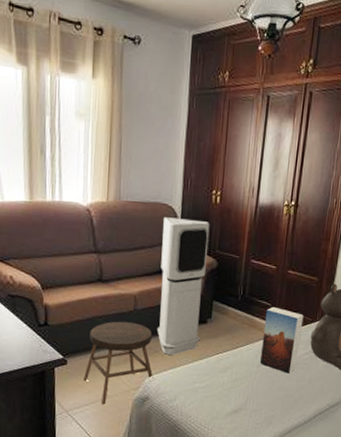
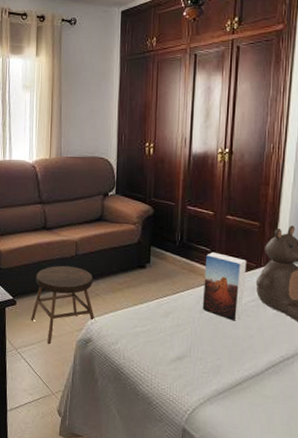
air purifier: present [157,217,210,355] -> none [97,169,145,299]

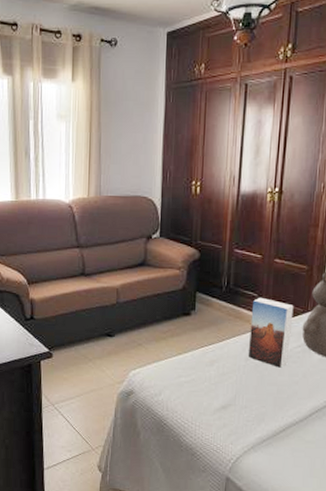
stool: present [31,265,95,345] -> none [69,314,138,399]

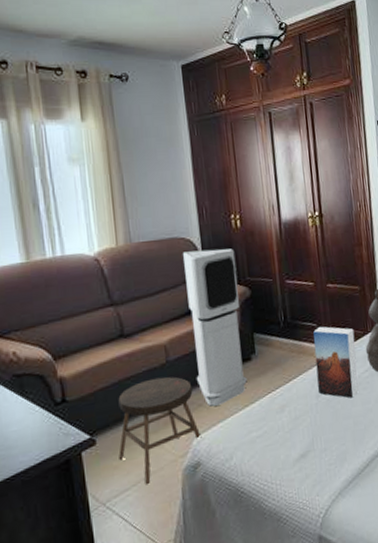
stool: none [69,314,138,399] -> present [118,376,202,486]
air purifier: none [140,210,191,348] -> present [183,248,247,406]

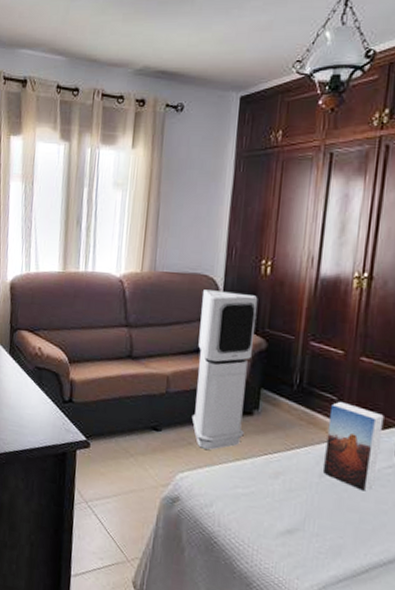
stool: present [118,376,202,486] -> none [106,404,186,500]

